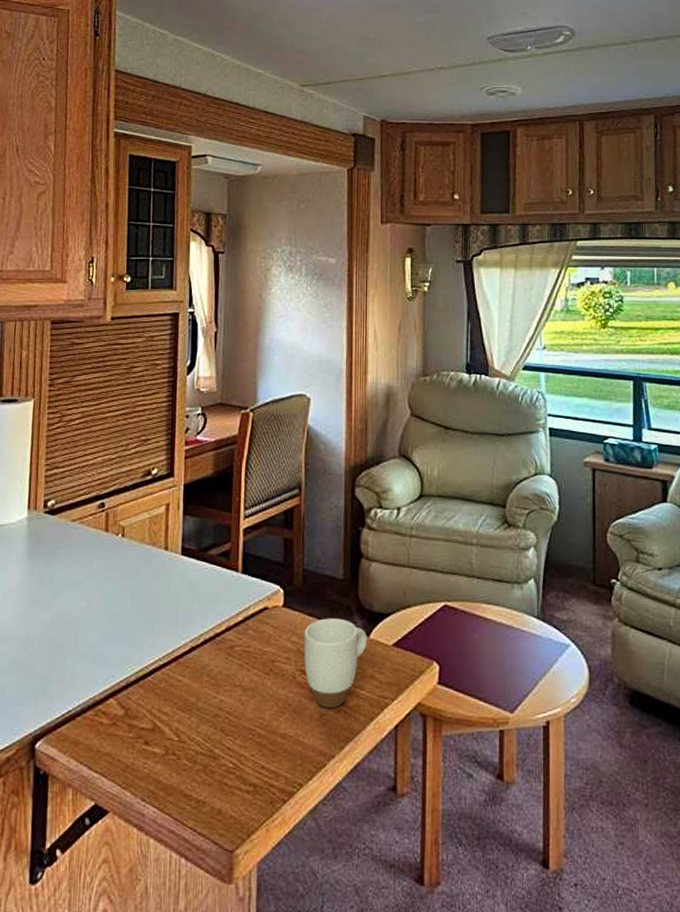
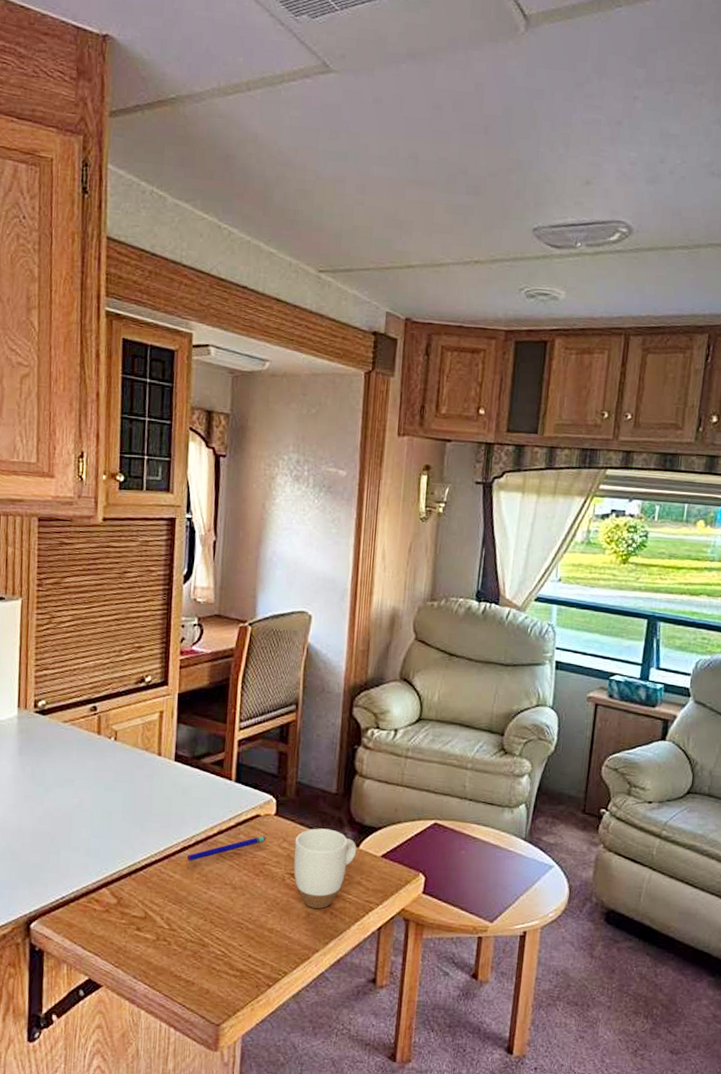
pen: none [195,630,275,663] -> present [186,836,266,861]

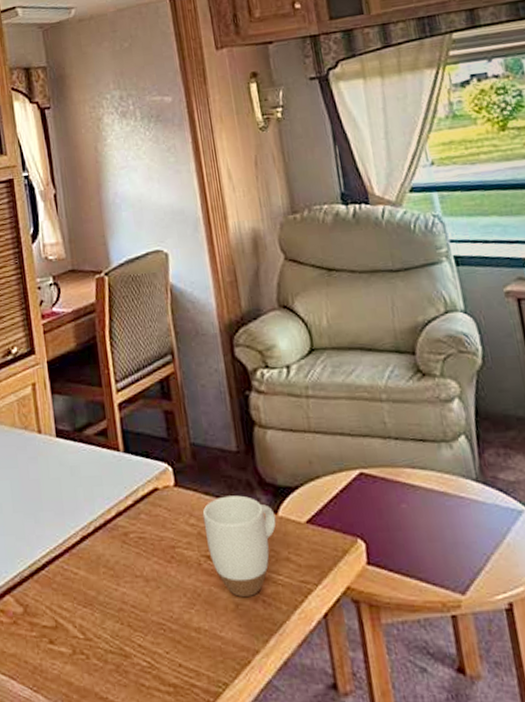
pen: present [186,836,266,861] -> none [88,513,170,553]

